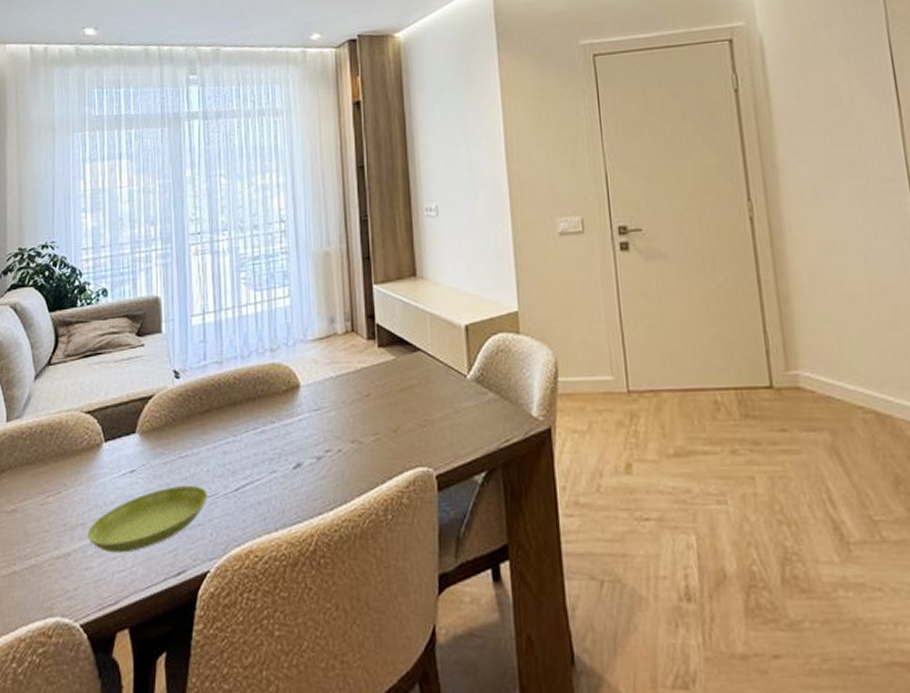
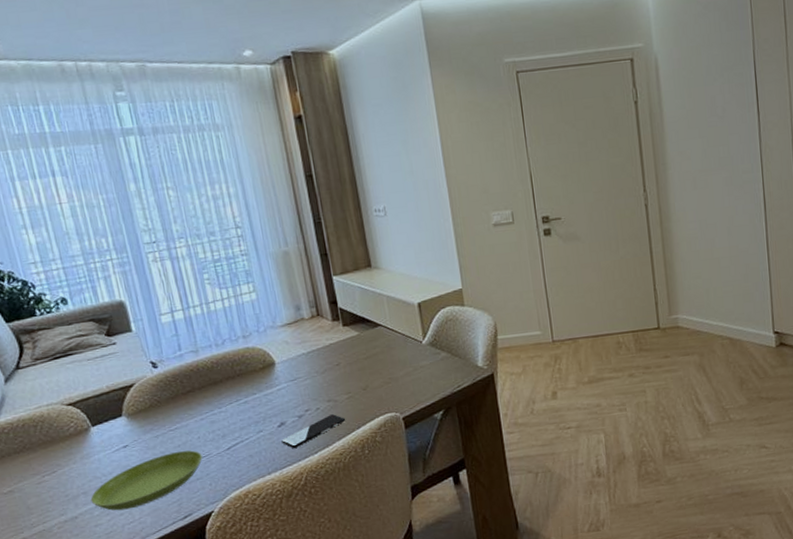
smartphone: none [295,460,369,499] -> present [281,414,345,448]

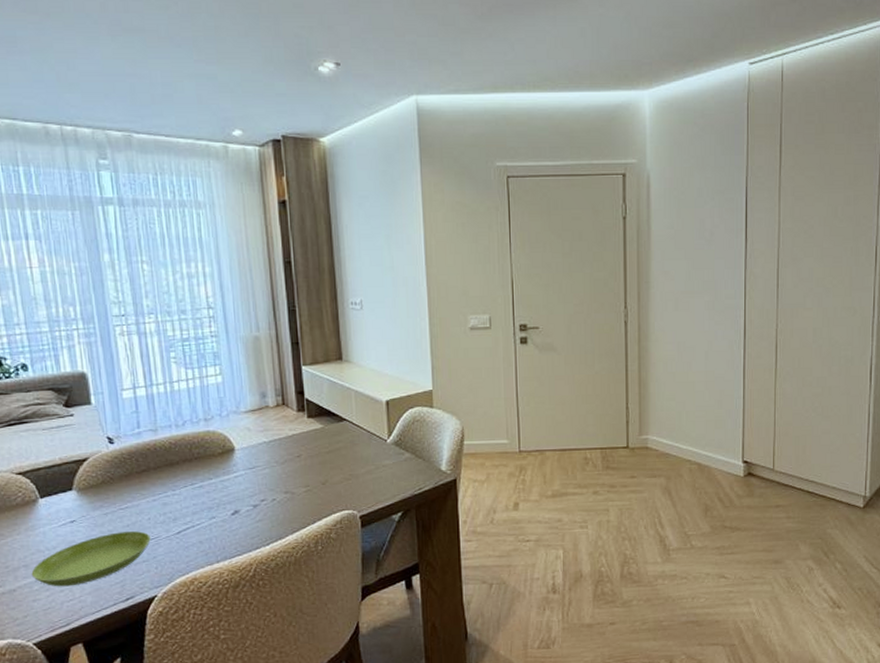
smartphone: present [281,414,345,448] -> none [234,506,301,538]

